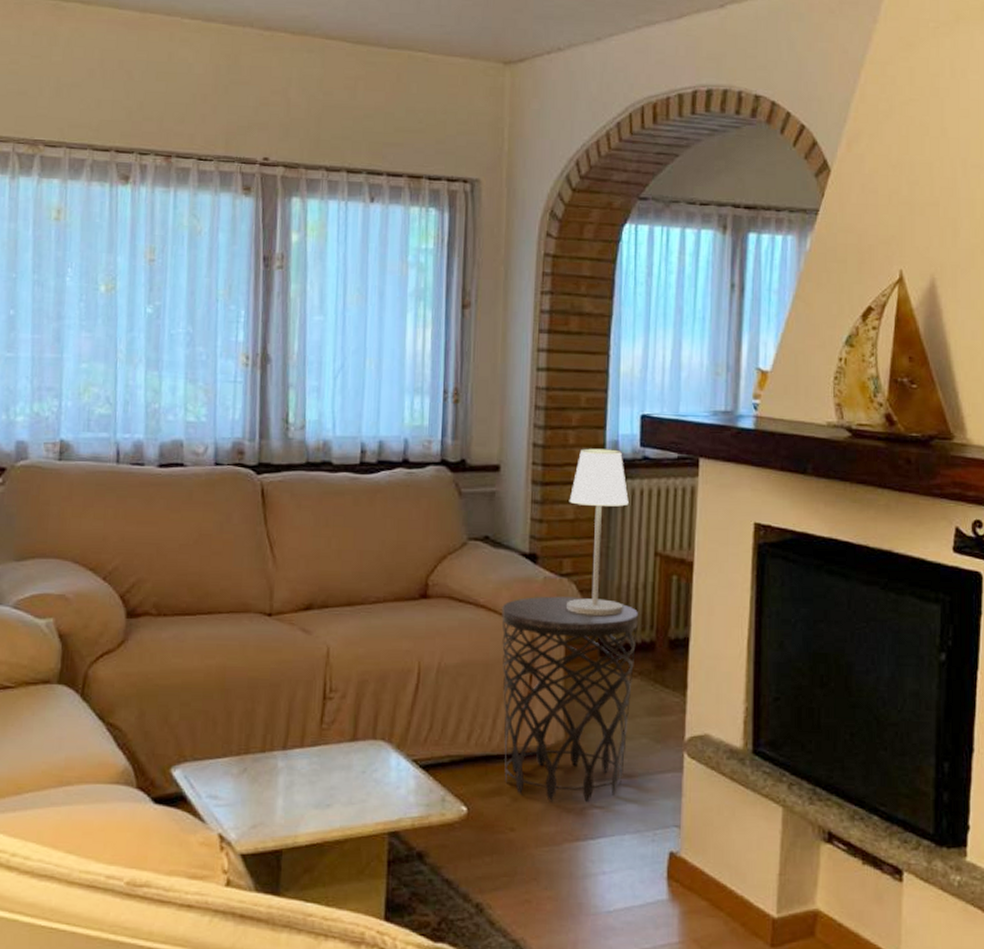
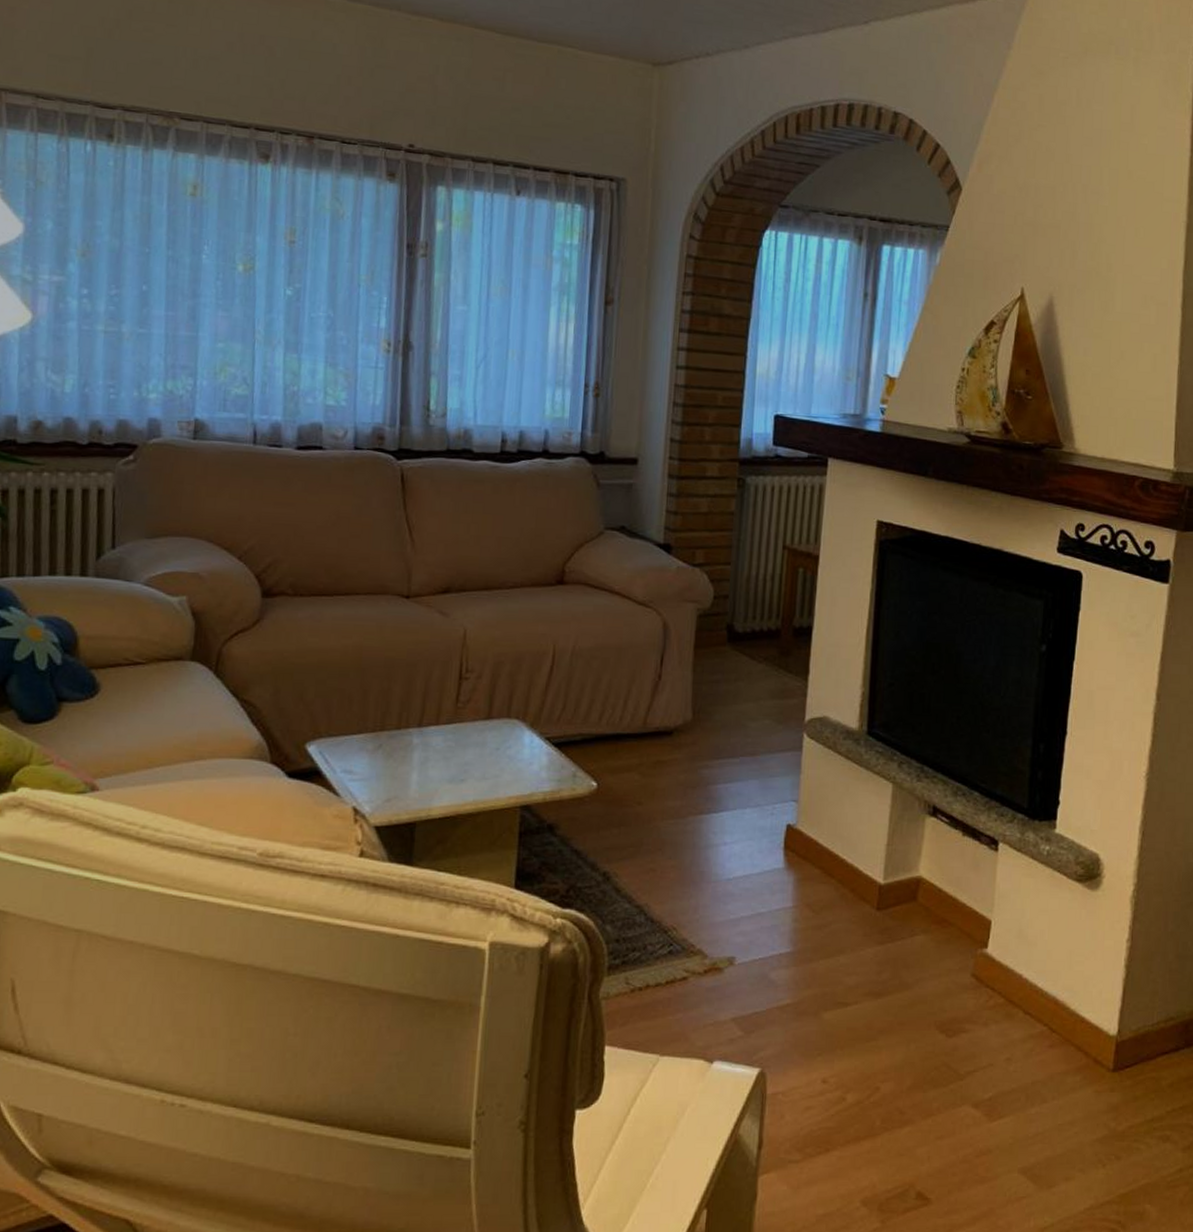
side table: present [501,596,638,802] -> none [634,585,765,778]
table lamp: present [567,448,629,616] -> none [698,445,760,604]

